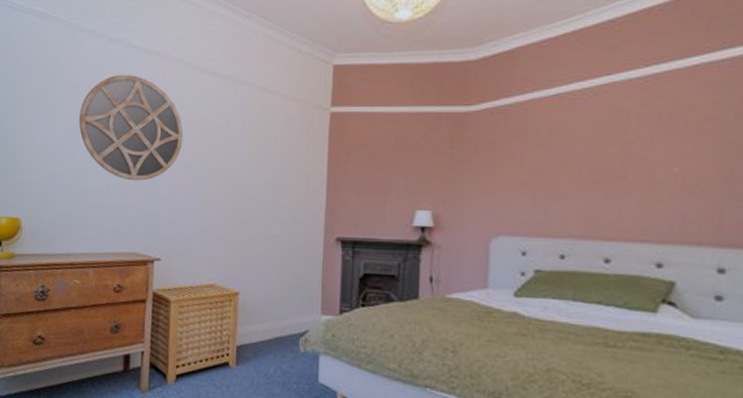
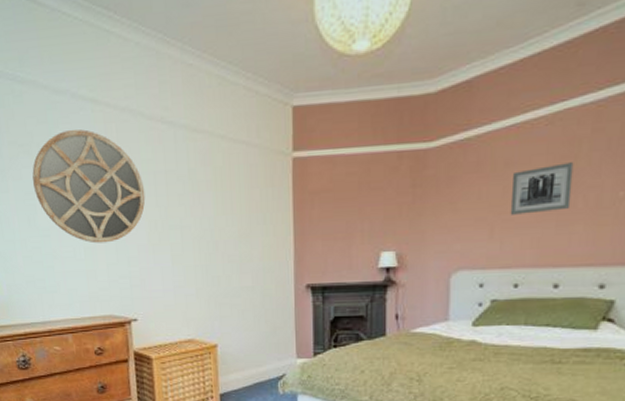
wall art: none [554,134,622,183] -> present [510,162,574,215]

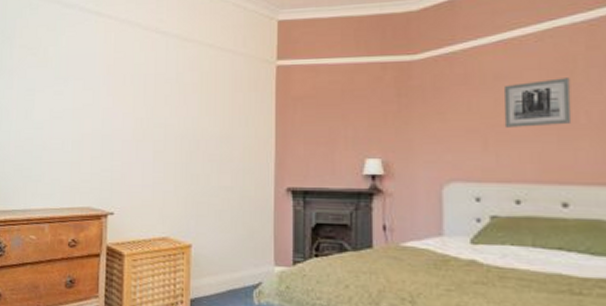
home mirror: present [32,129,146,244] -> none [35,37,135,137]

